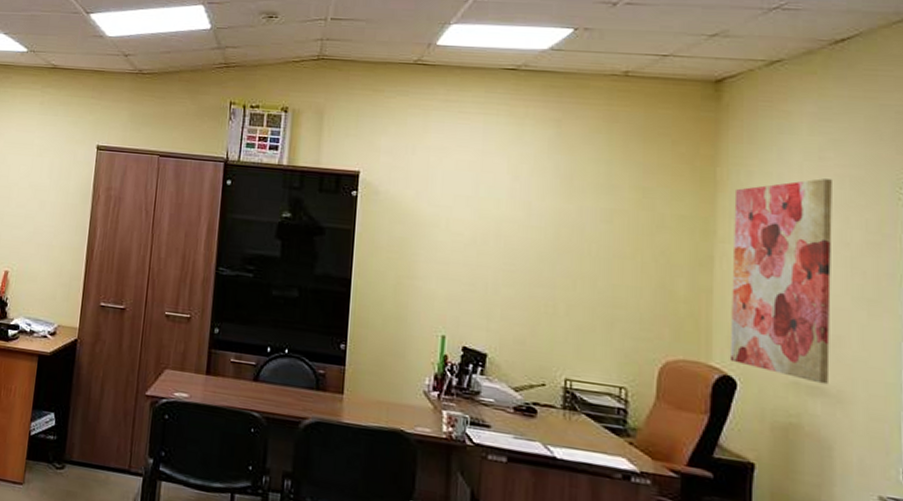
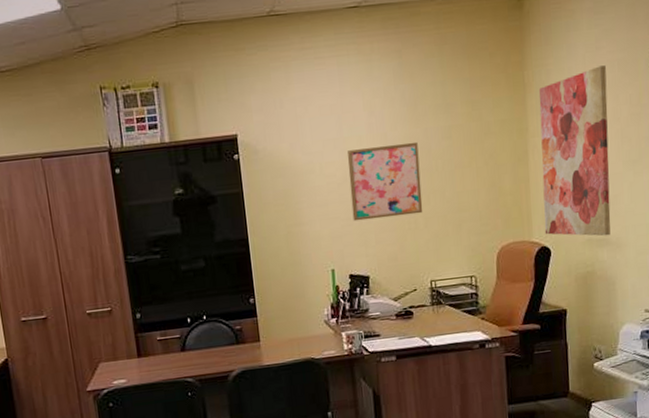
wall art: none [476,212,569,299] -> present [347,141,423,222]

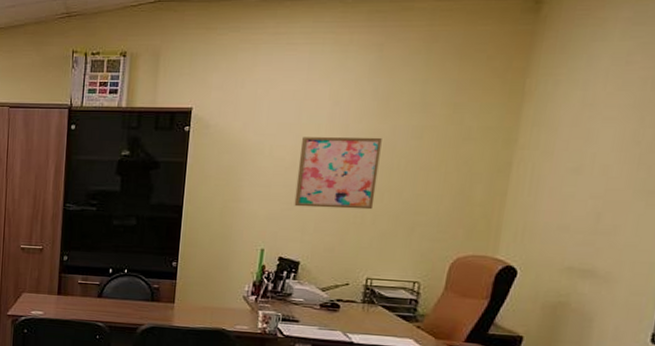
wall art: present [539,65,611,237] -> none [513,82,635,268]

